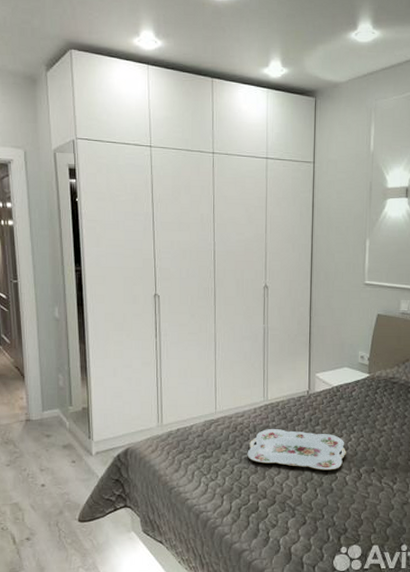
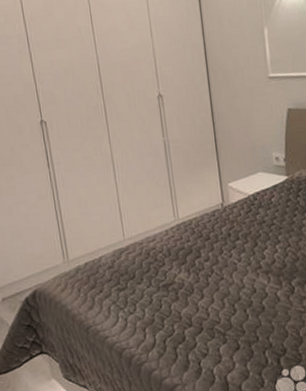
serving tray: present [247,428,346,470] -> none [164,247,274,289]

